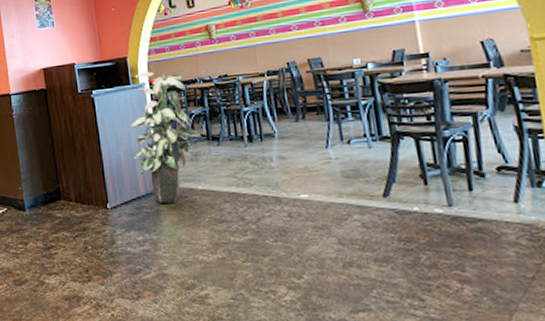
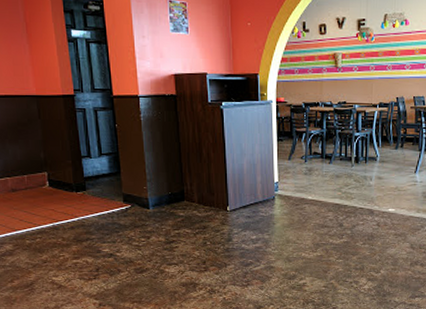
indoor plant: present [130,72,203,203] -> none [254,91,318,209]

